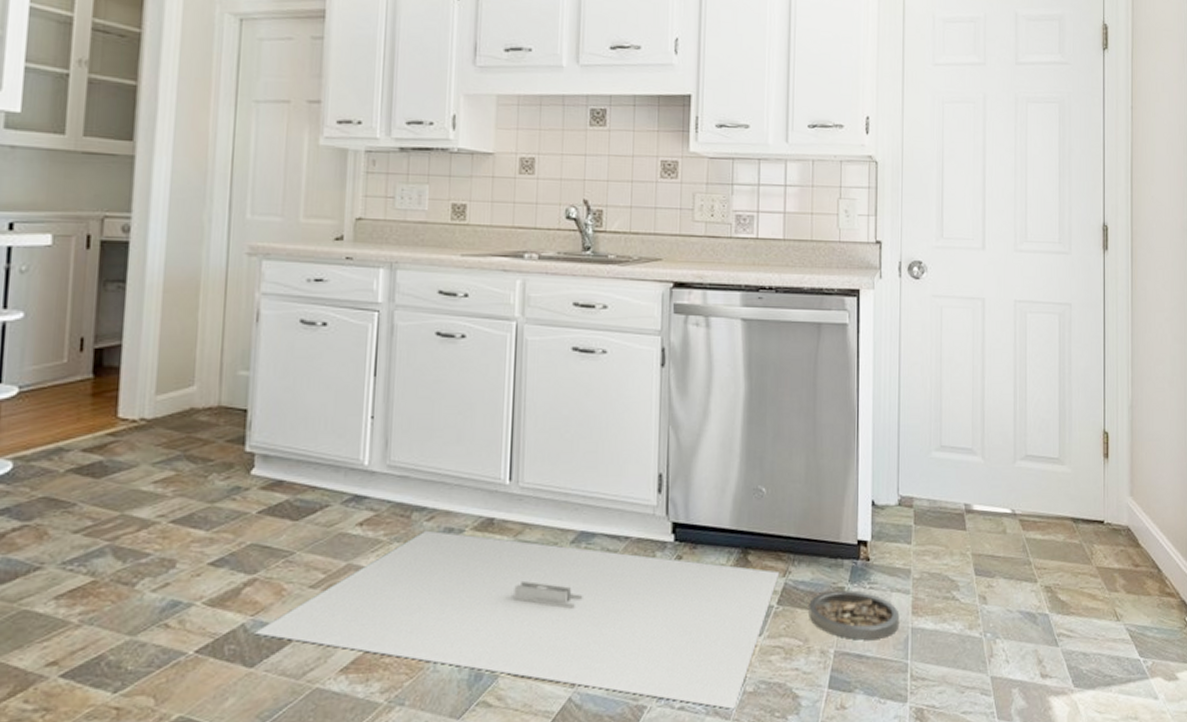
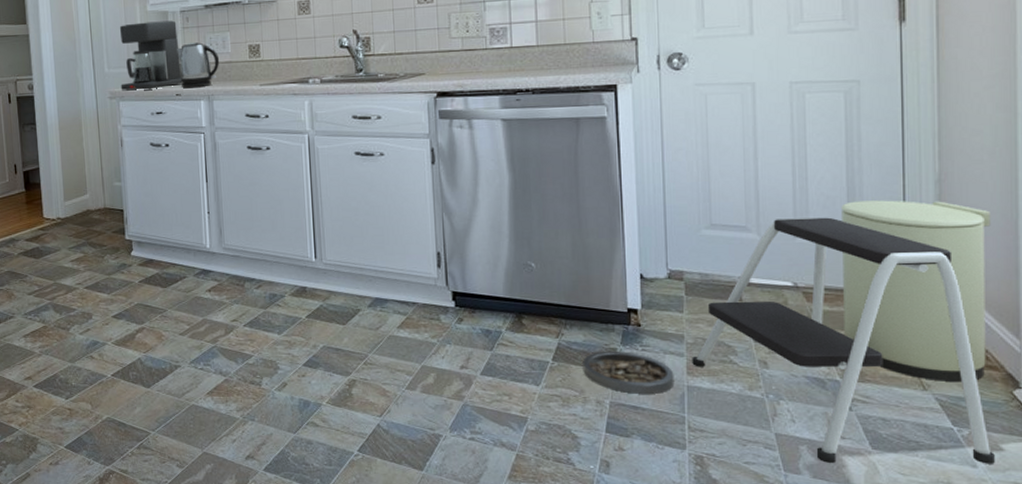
floor mat: present [253,530,780,709] -> none [147,295,553,443]
coffee maker: none [266,158,358,248] -> present [119,20,183,91]
kettle: none [354,193,412,250] -> present [177,42,220,88]
step stool: none [917,441,1172,707] -> present [692,217,995,464]
pedal bin: none [1053,425,1170,611] -> present [842,200,991,381]

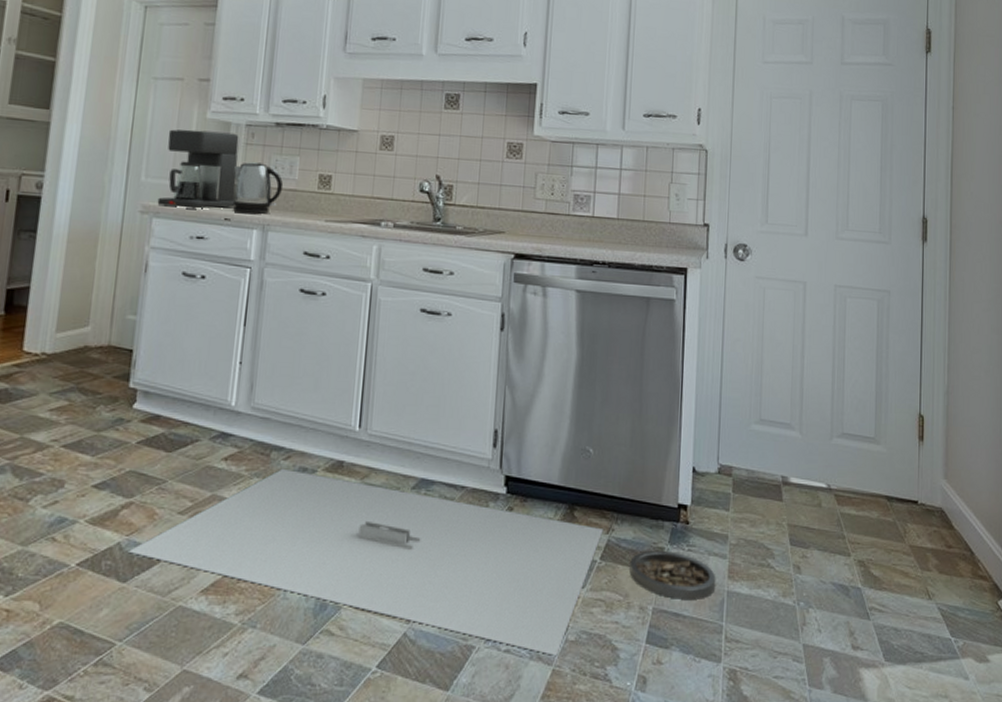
floor mat: none [147,295,553,443] -> present [127,468,604,656]
step stool: present [692,217,995,464] -> none [733,418,983,678]
pedal bin: present [842,200,991,381] -> none [867,406,985,591]

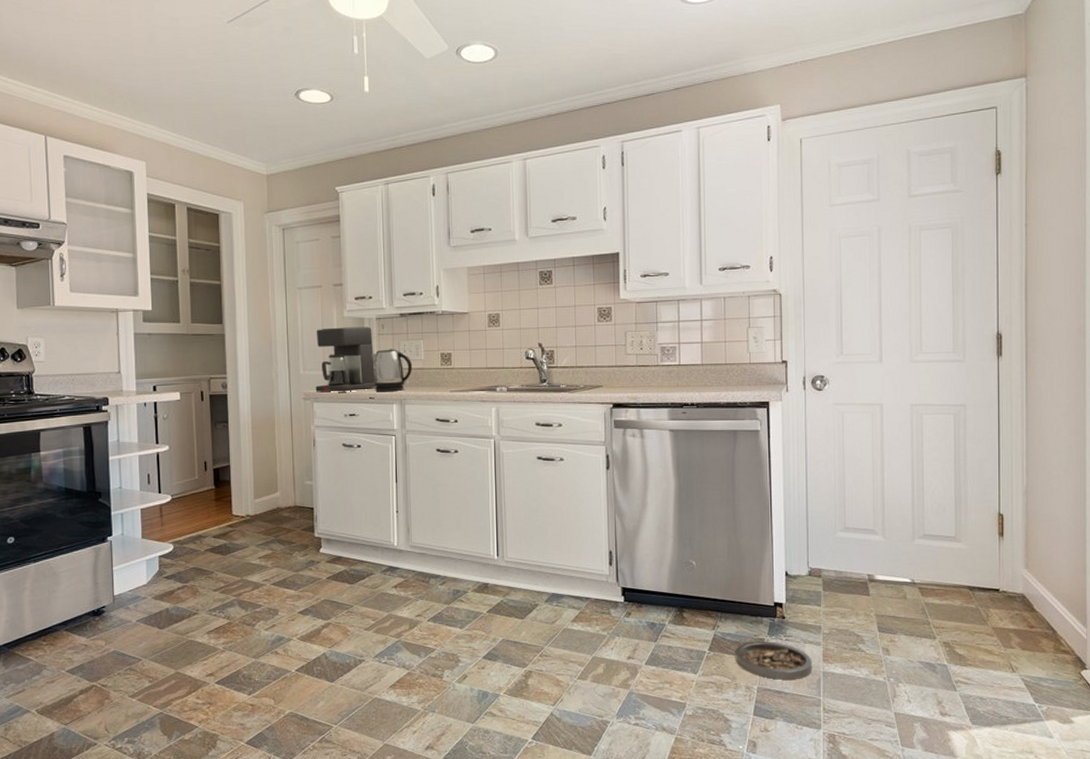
floor mat: present [127,468,604,656] -> none [331,591,710,727]

